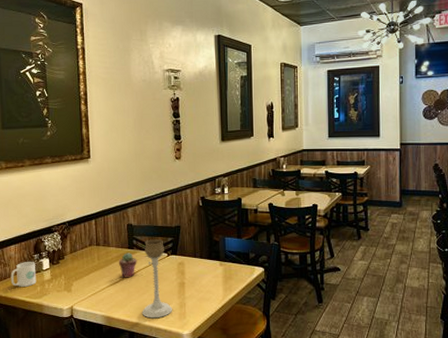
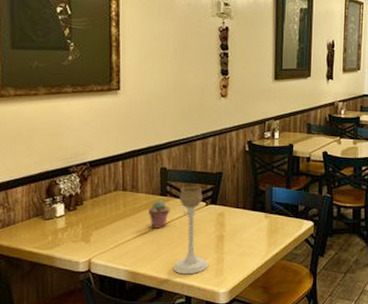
mug: present [10,262,37,287] -> none [15,207,48,236]

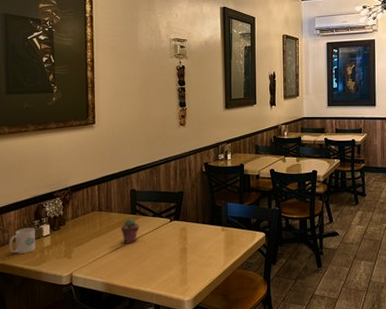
mug: none [15,207,48,236] -> present [9,228,36,254]
candle holder: present [173,186,208,275] -> none [143,205,173,285]

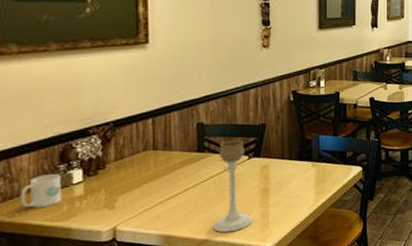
potted succulent: present [121,218,140,244] -> none [184,157,209,187]
candle holder: none [143,205,173,285] -> present [212,140,252,233]

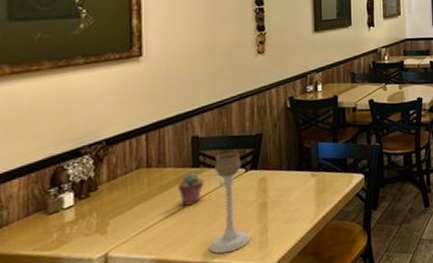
mug: present [20,174,62,208] -> none [9,199,52,237]
potted succulent: none [184,157,209,187] -> present [179,172,204,206]

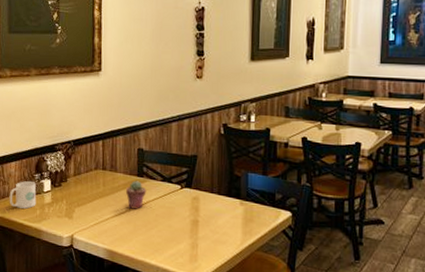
mug: none [9,199,52,237] -> present [9,181,36,209]
candle holder: present [209,152,250,254] -> none [148,168,182,258]

